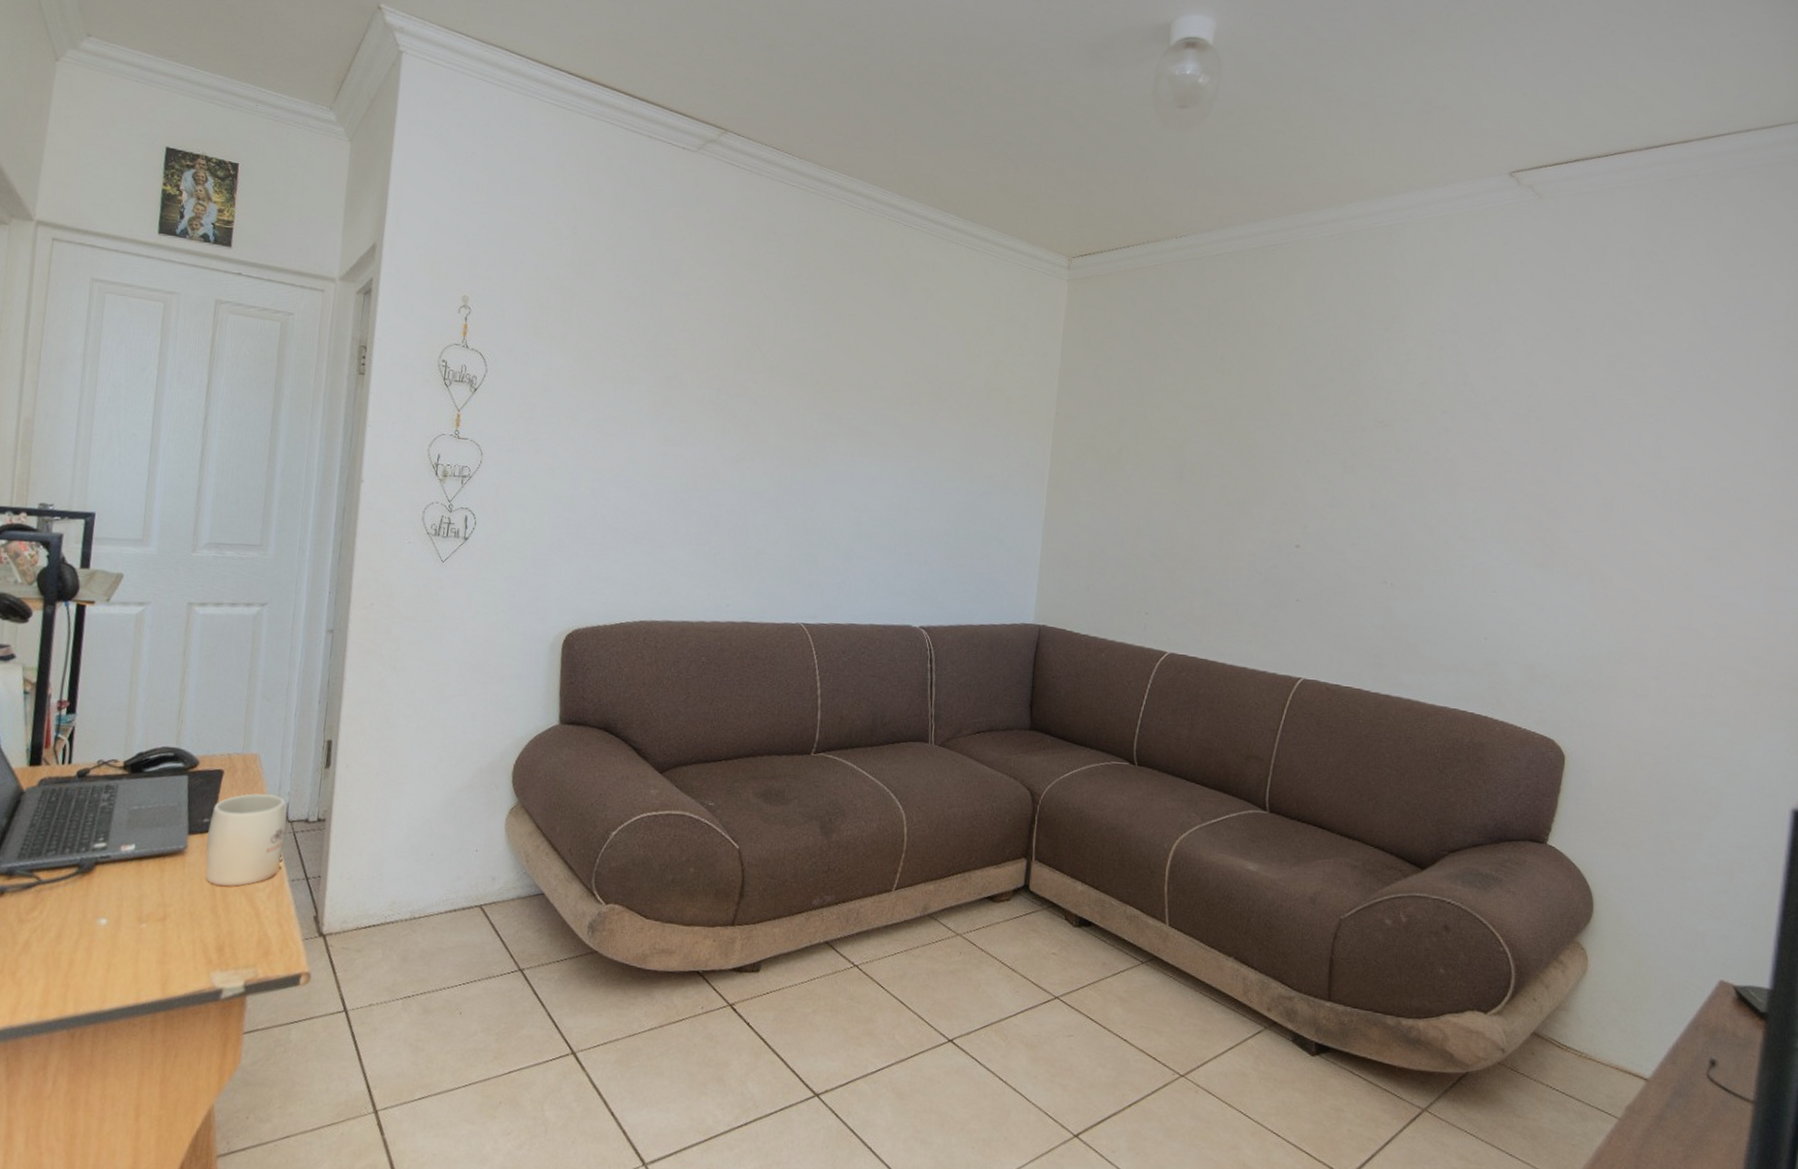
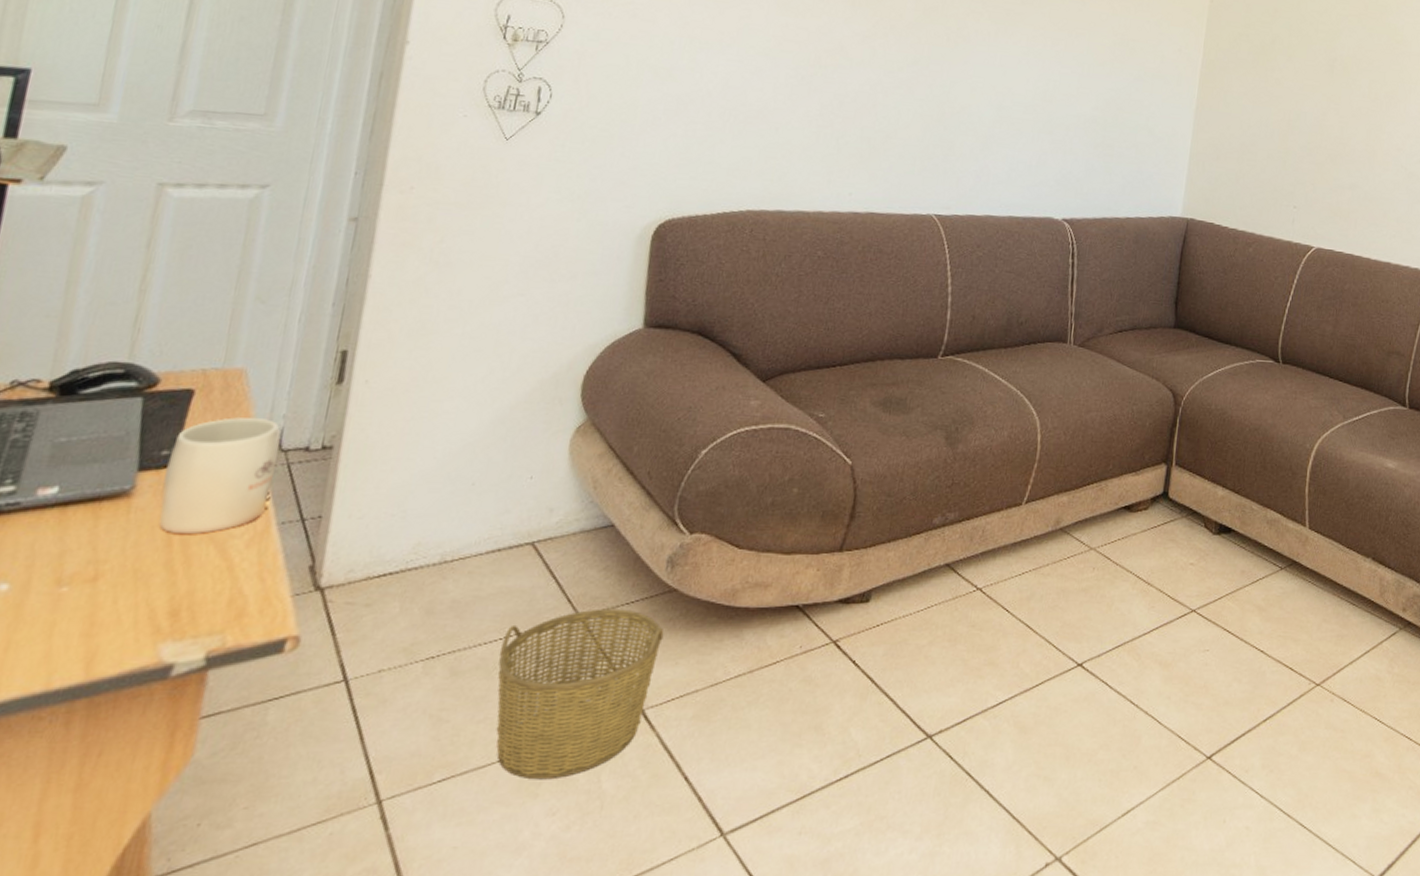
basket: none [459,964,589,1105] -> present [496,609,664,780]

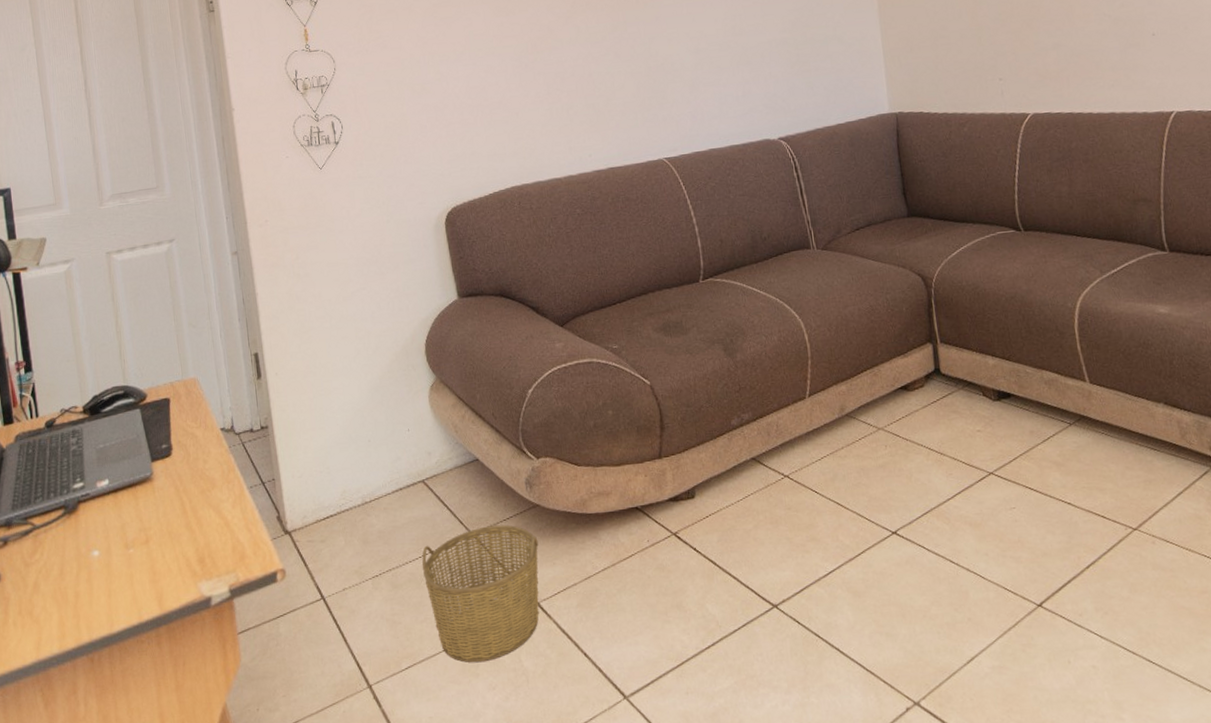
mug: present [158,417,281,535] -> none [167,411,237,504]

